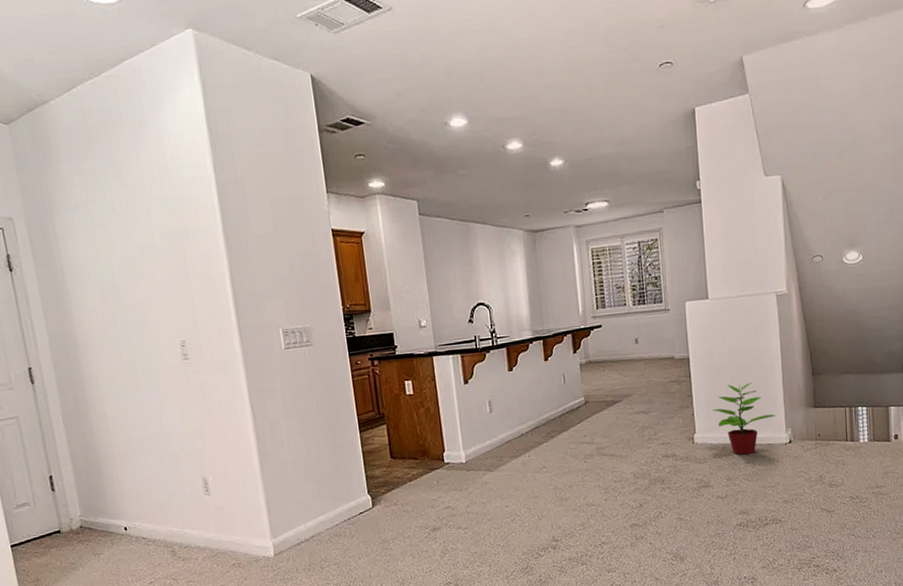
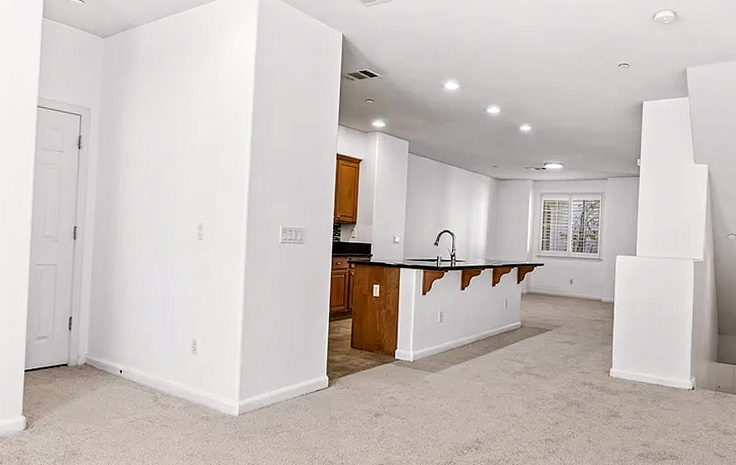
potted plant: present [713,382,776,455] -> none [629,331,683,394]

